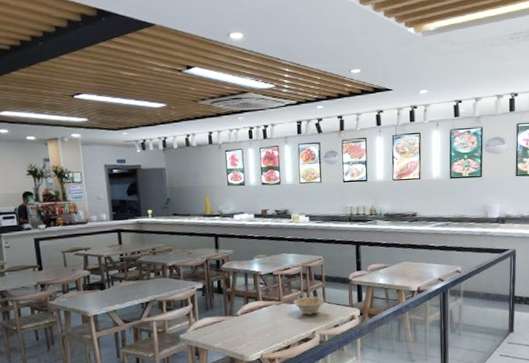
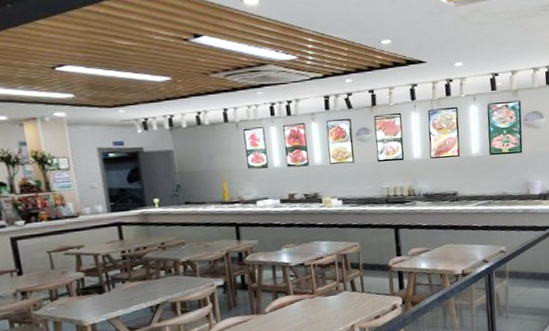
dish: present [293,296,325,315] -> none [329,286,364,308]

